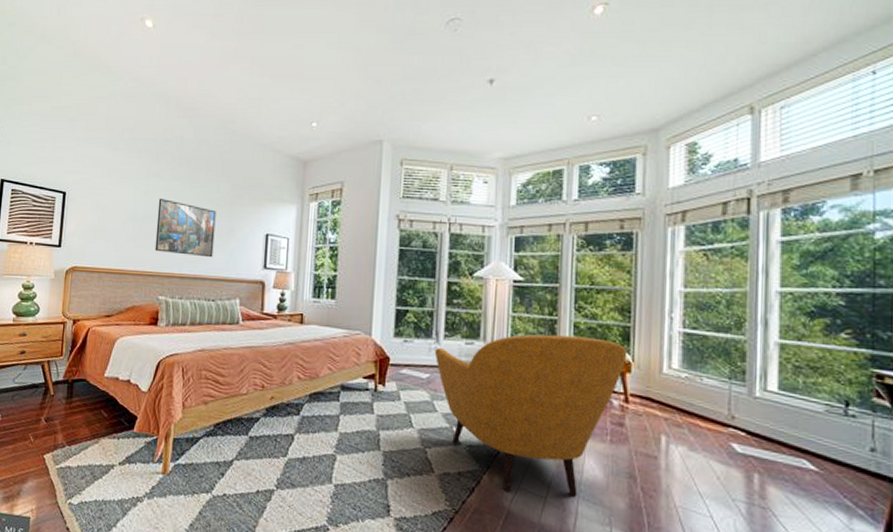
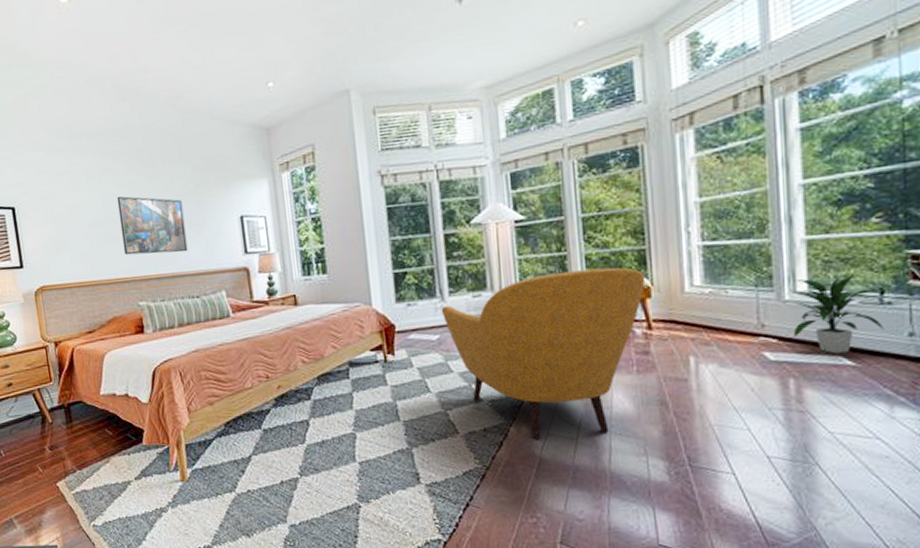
indoor plant: none [760,379,850,458] -> present [793,275,885,354]

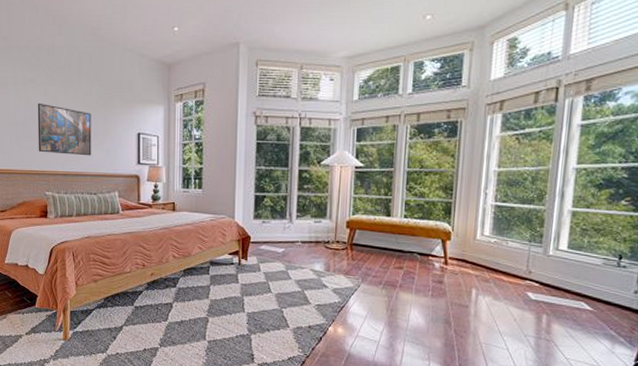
armchair: present [441,267,646,439] -> none [288,211,449,339]
indoor plant: present [793,275,885,354] -> none [551,241,623,301]

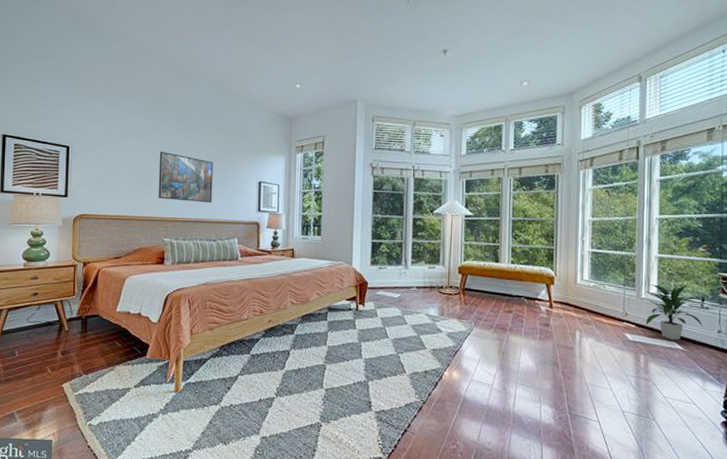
indoor plant: none [551,241,623,301] -> present [645,284,705,341]

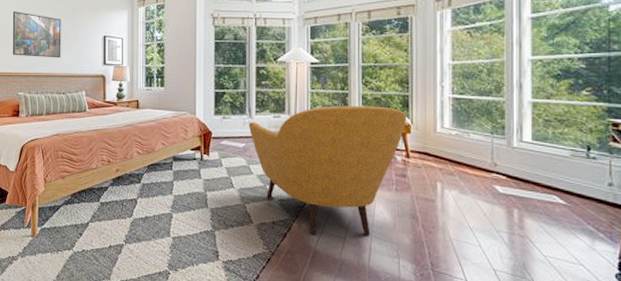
armchair: none [404,257,552,382] -> present [248,105,407,235]
indoor plant: present [645,284,705,341] -> none [518,132,591,194]

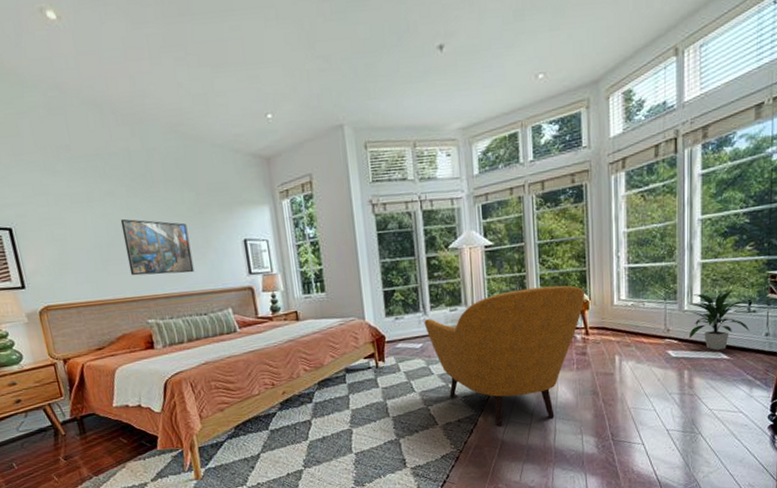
indoor plant: none [518,132,591,194] -> present [688,290,752,351]

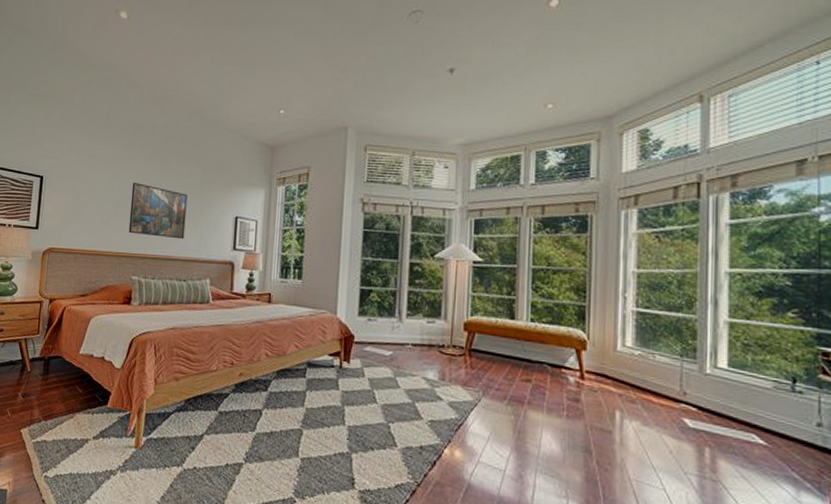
armchair: present [424,285,585,426] -> none [397,313,583,469]
indoor plant: present [688,290,752,351] -> none [711,357,797,433]

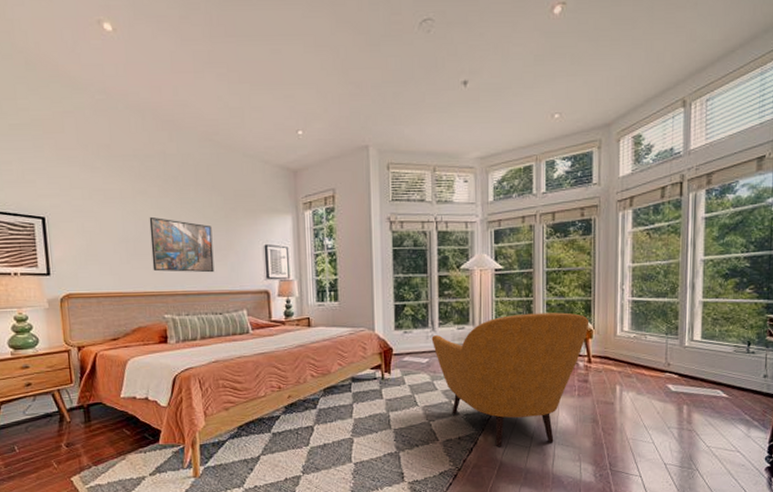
armchair: none [397,313,583,469] -> present [431,312,590,446]

